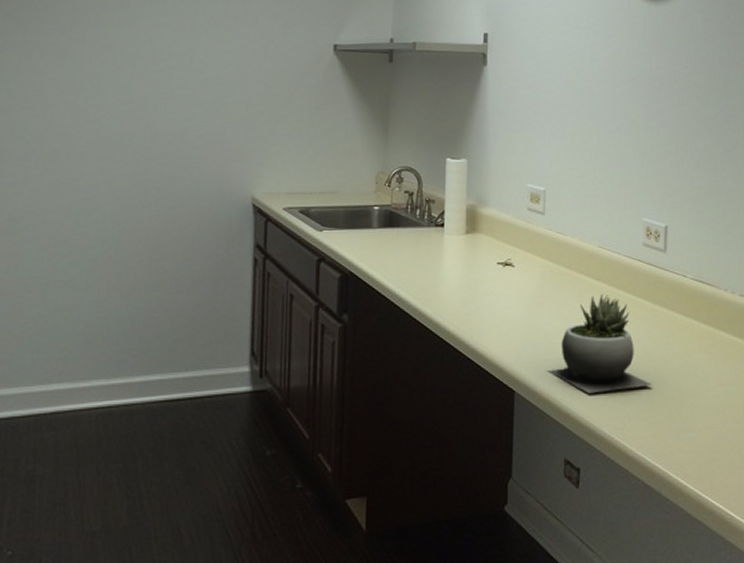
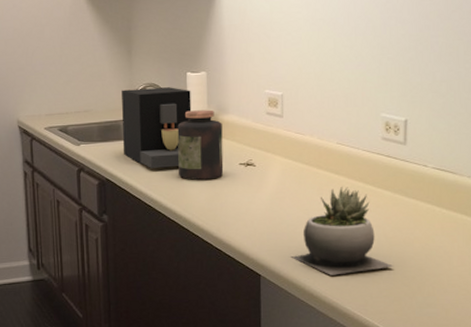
coffee maker: none [371,171,450,263] -> present [122,87,192,168]
jar: none [431,200,481,279] -> present [177,109,224,180]

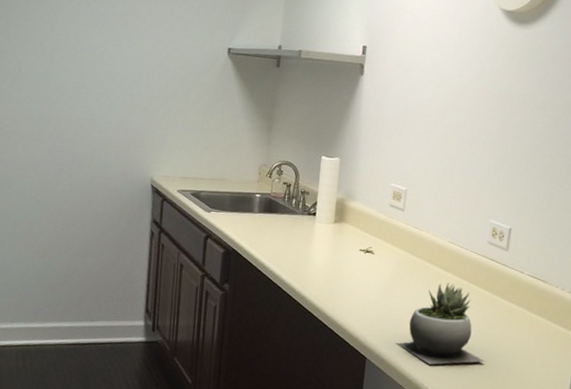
coffee maker: present [122,87,192,168] -> none [251,163,323,245]
jar: present [177,109,224,180] -> none [302,193,349,262]

